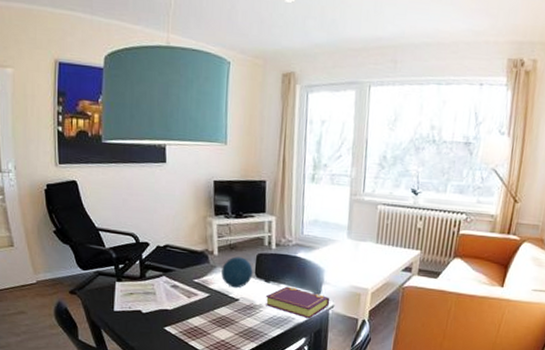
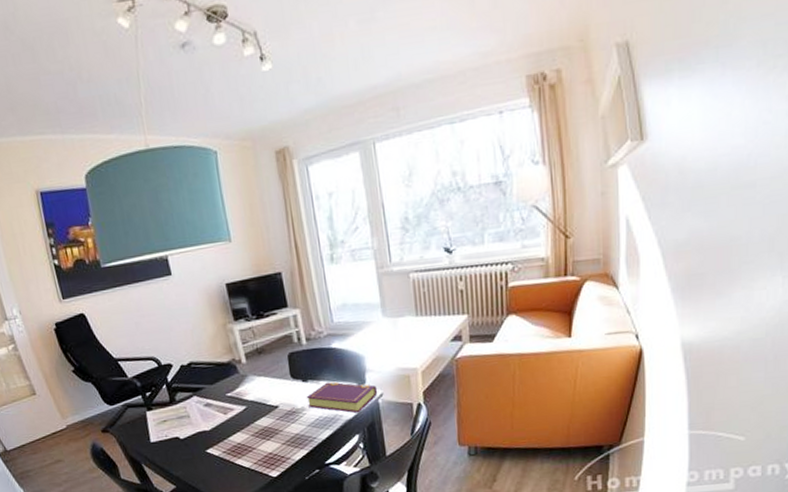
decorative orb: present [221,257,253,288] -> none [253,360,288,395]

